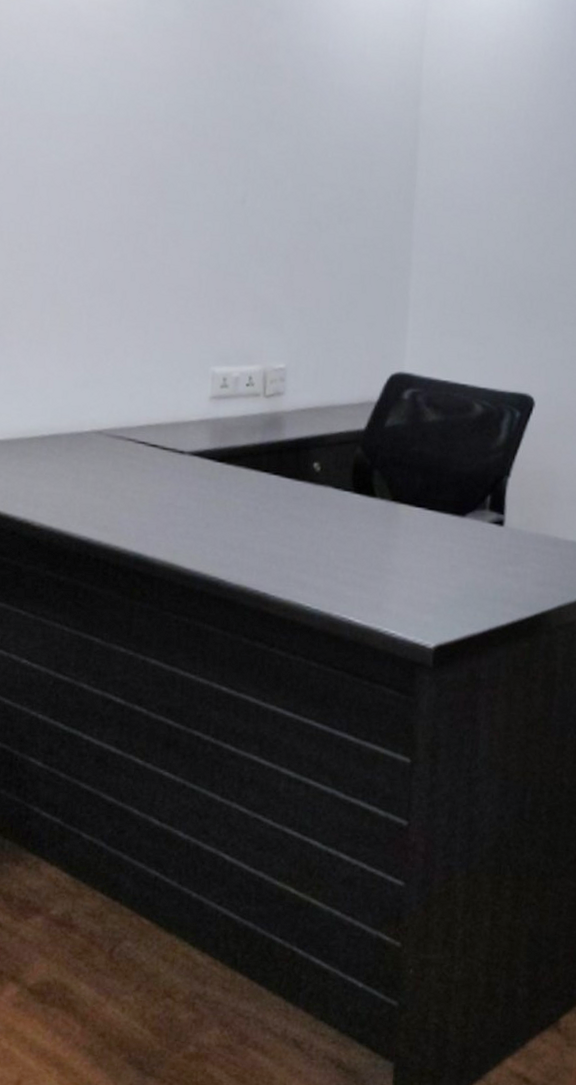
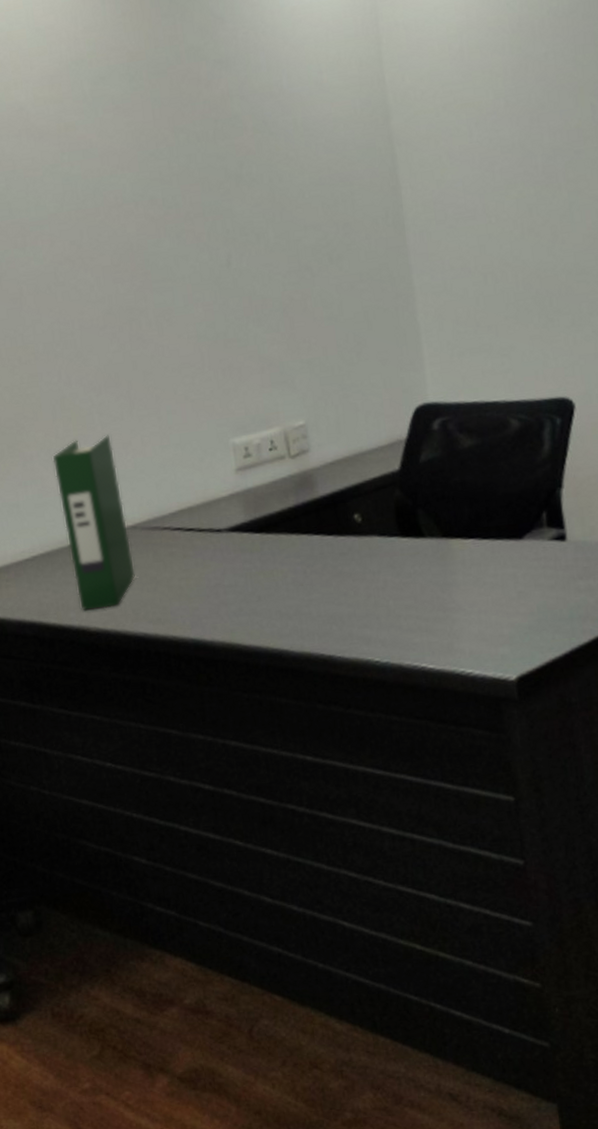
binder: none [29,335,95,506] -> present [53,435,136,611]

